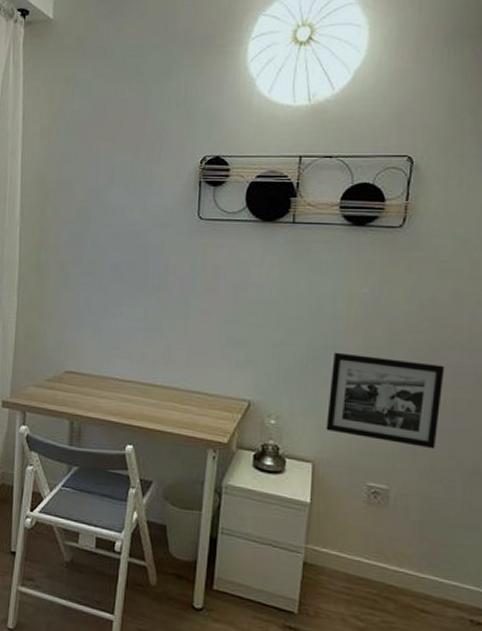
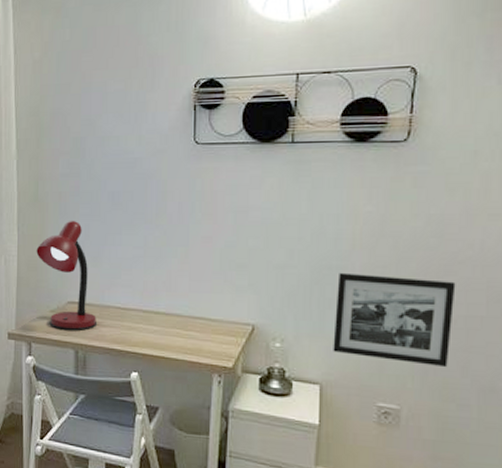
desk lamp: none [35,290,94,401] -> present [36,221,98,330]

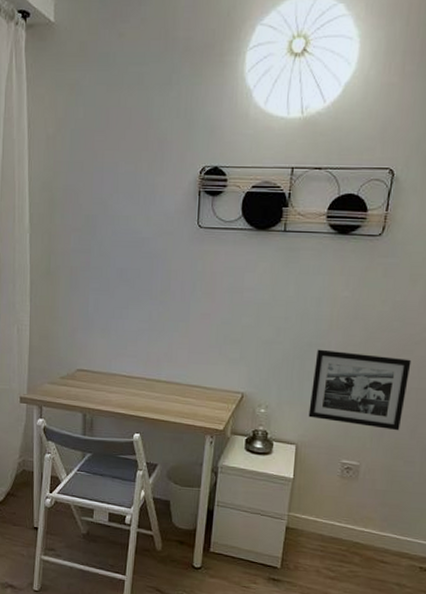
desk lamp: present [36,221,98,330] -> none [48,294,104,396]

